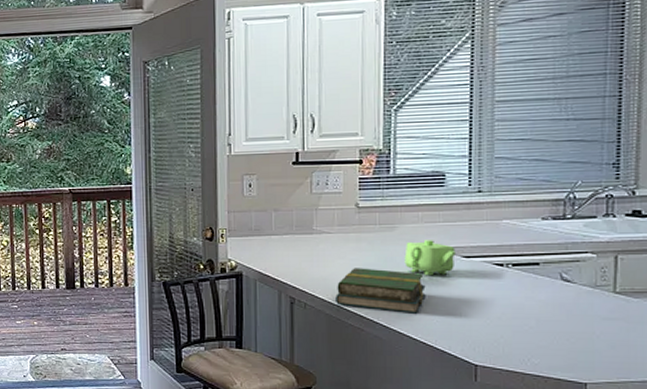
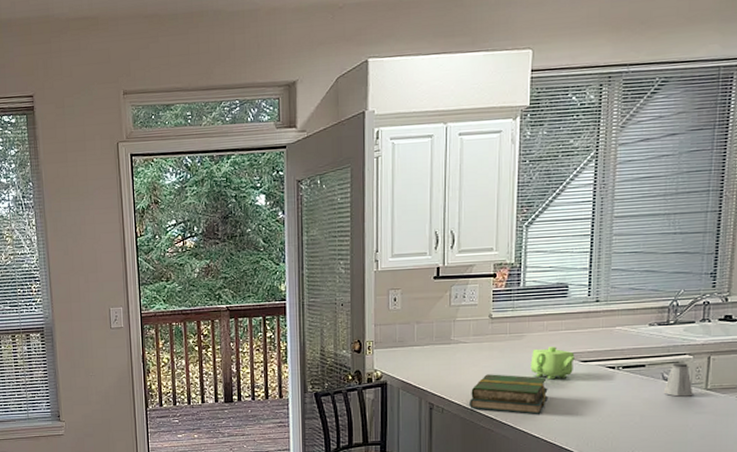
saltshaker: none [562,261,599,300] -> present [663,362,693,397]

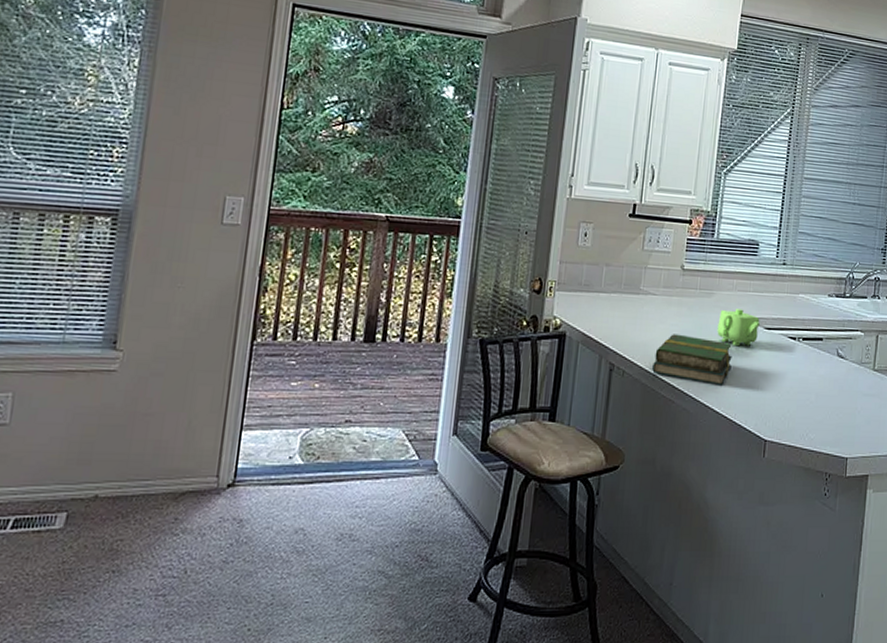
saltshaker: present [663,362,693,397] -> none [837,338,863,376]

